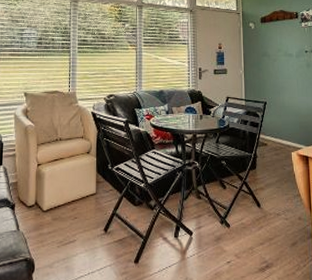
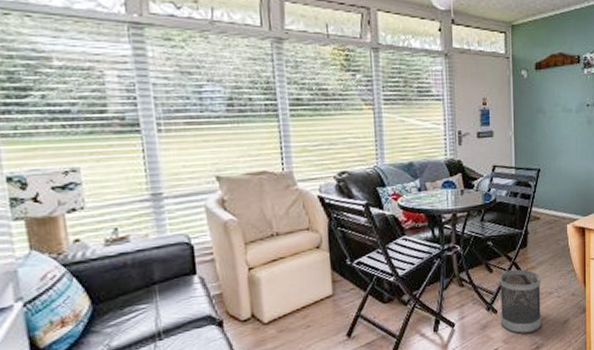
wastebasket: none [231,189,271,251] -> present [499,269,542,334]

